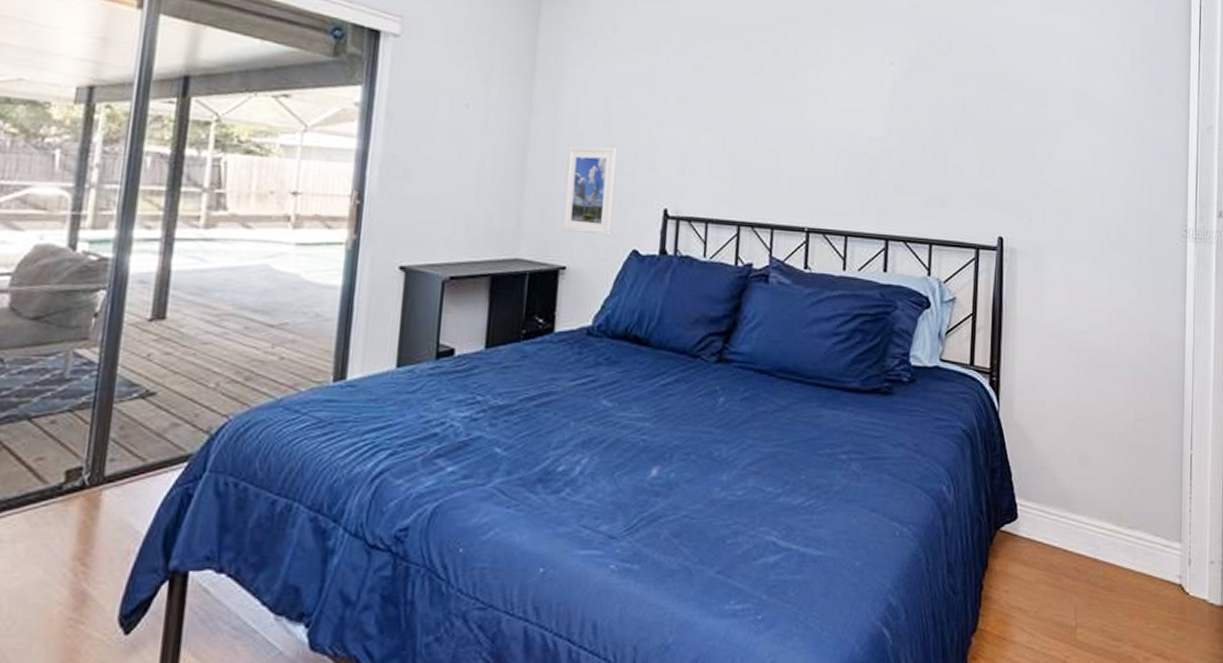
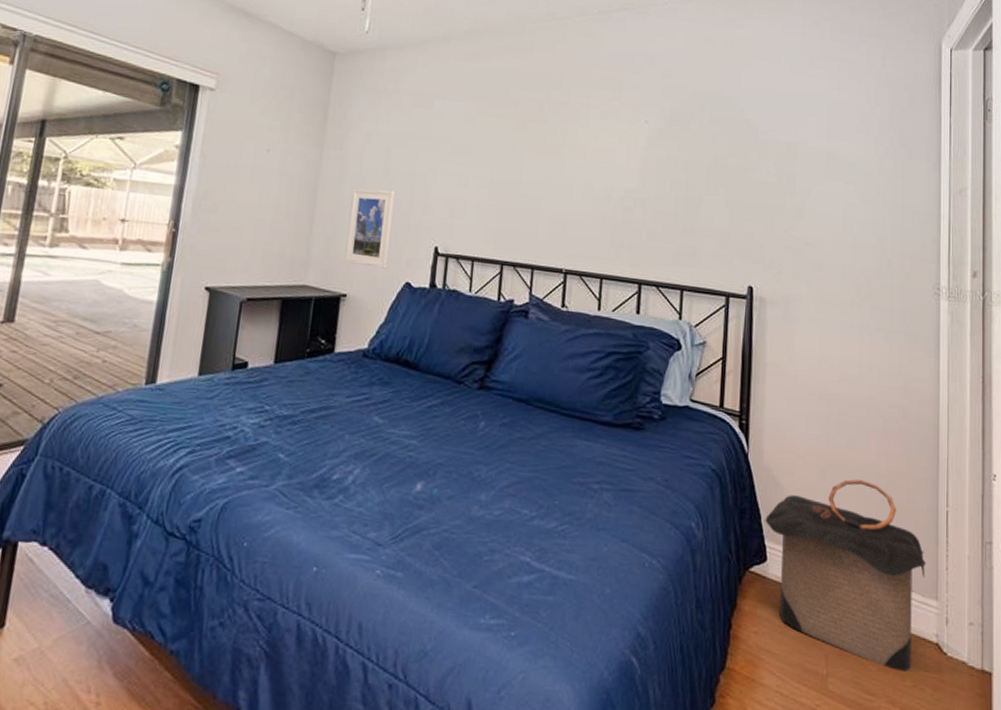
laundry hamper: none [1016,430,1171,616] -> present [765,479,927,673]

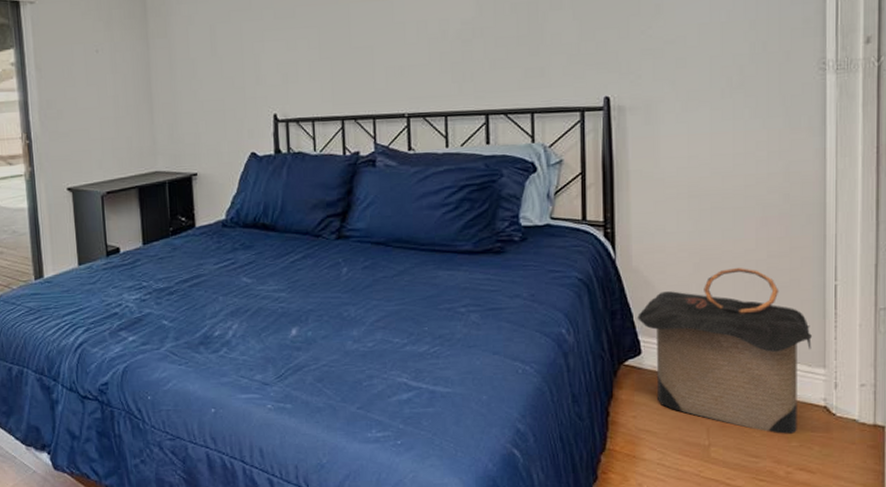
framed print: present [344,188,396,269] -> none [184,67,231,144]

